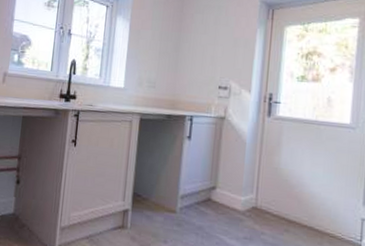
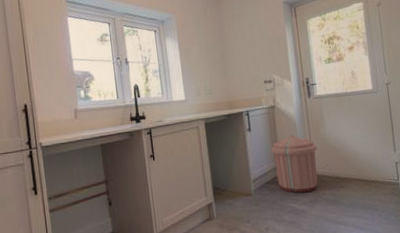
trash can: none [209,155,266,227] -> present [270,135,318,193]

